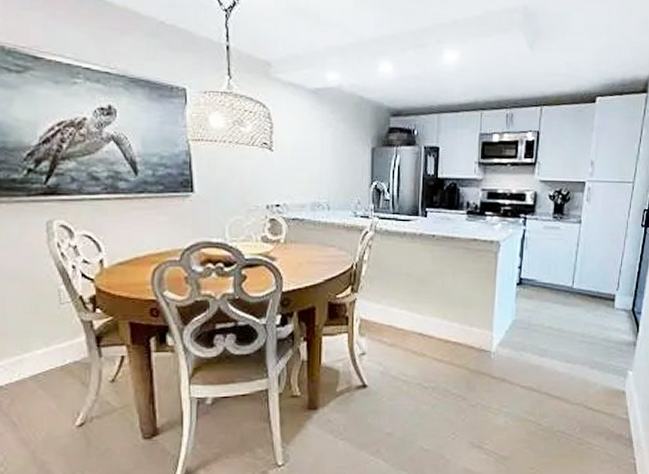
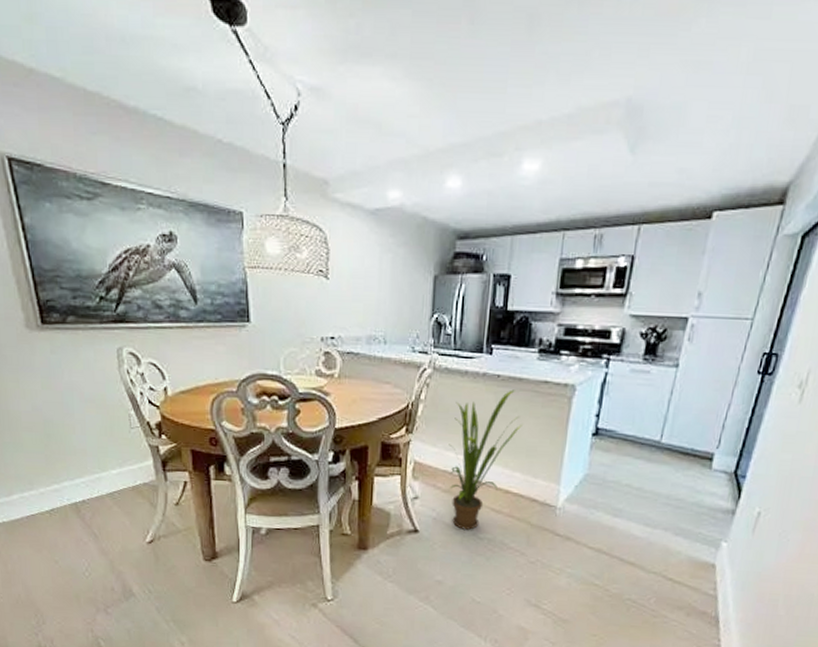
house plant: none [392,248,457,380] -> present [449,390,522,530]

